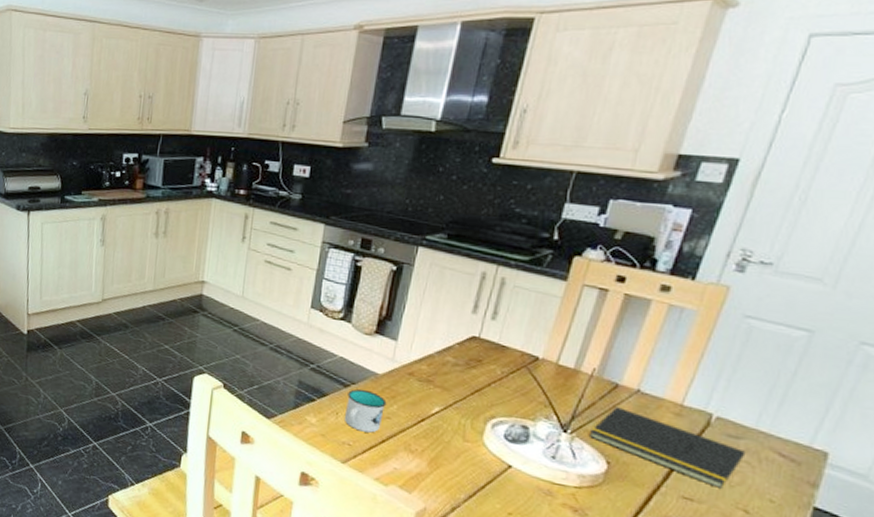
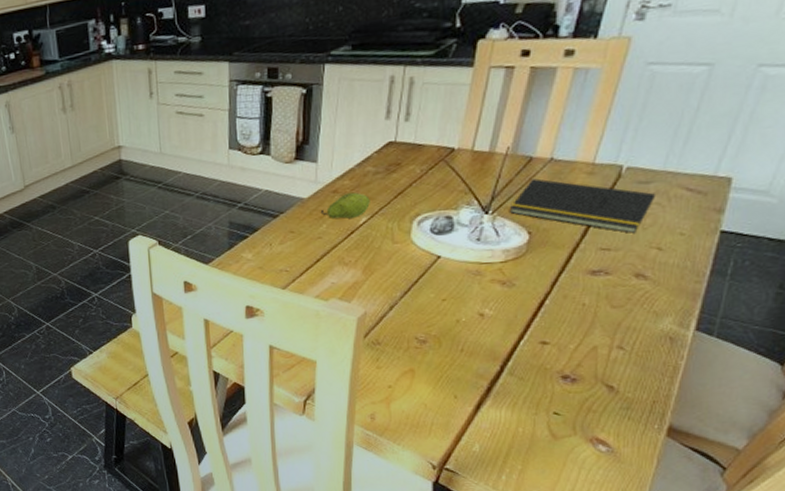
mug: present [344,389,387,433] -> none [277,216,316,256]
fruit: none [394,378,446,406] -> present [322,192,370,219]

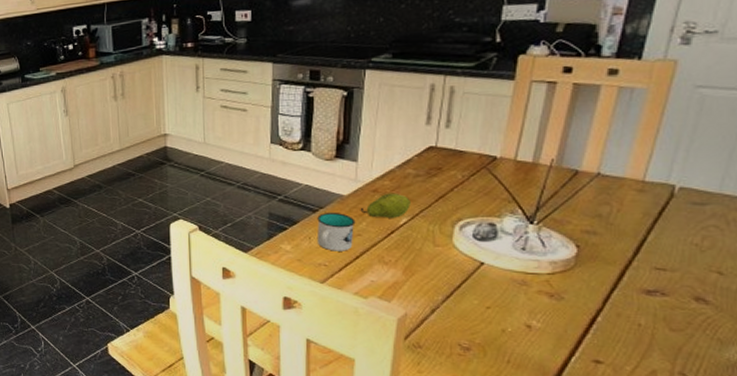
mug: none [277,216,316,256] -> present [316,212,356,251]
notepad: present [509,178,656,233] -> none [555,192,713,255]

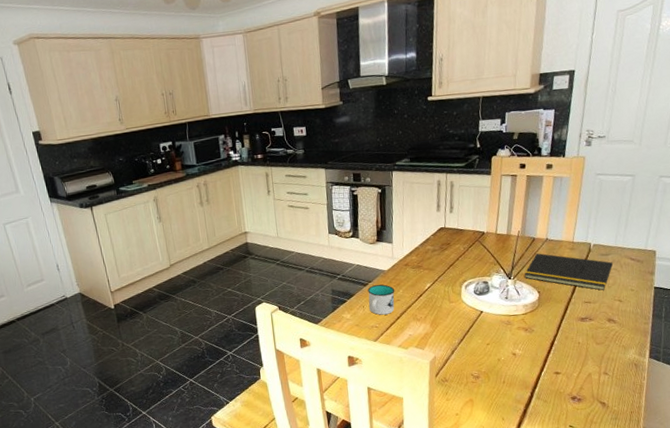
fruit: present [361,193,411,218] -> none [398,265,432,285]
notepad: none [555,192,713,255] -> present [524,253,614,290]

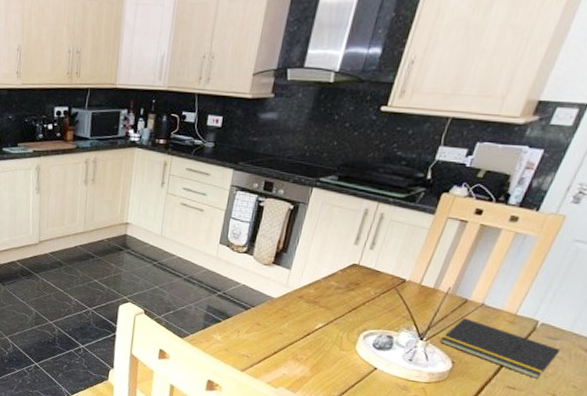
mug: present [367,284,395,315] -> none [244,311,280,346]

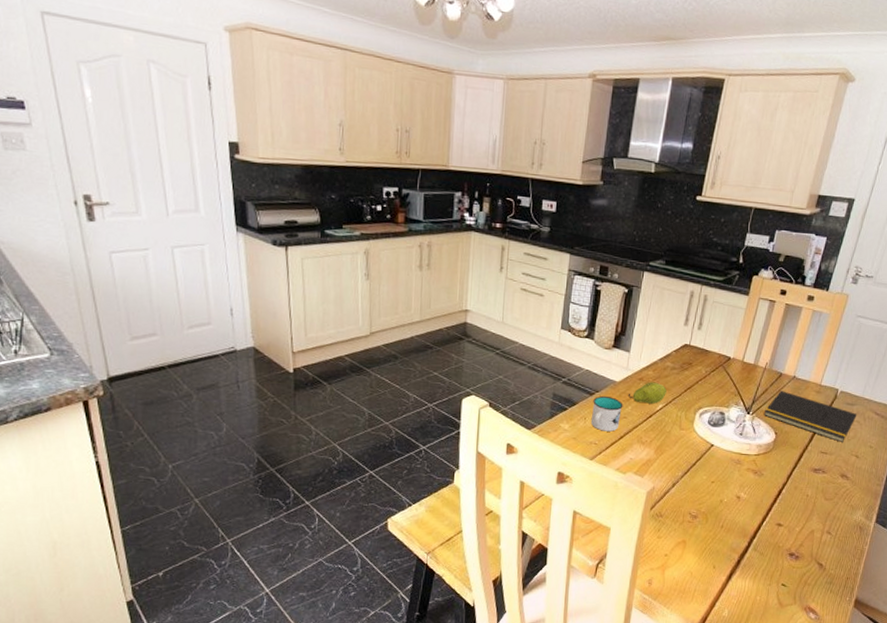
mug: none [244,311,280,346] -> present [590,395,623,432]
fruit: none [286,300,329,323] -> present [629,381,667,404]

